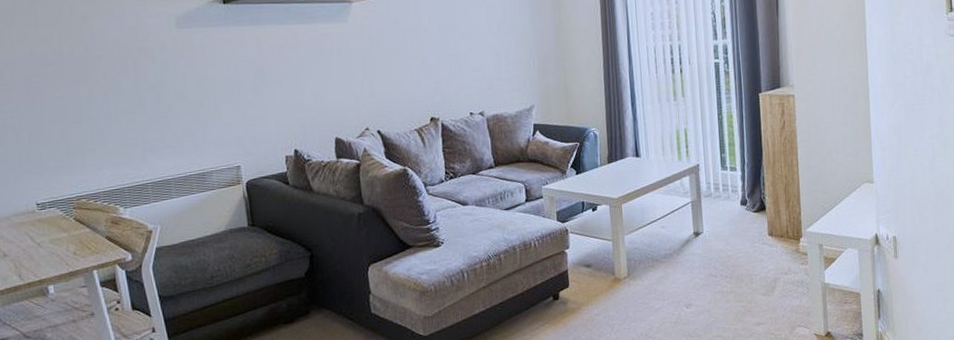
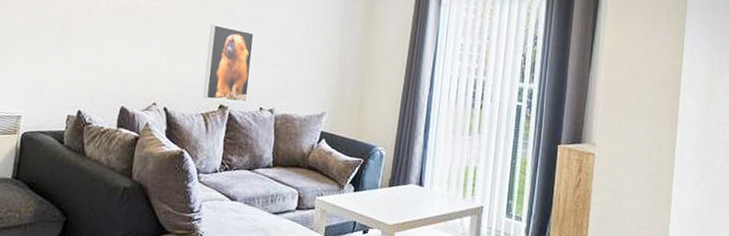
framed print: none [402,39,457,115] -> present [203,24,255,103]

